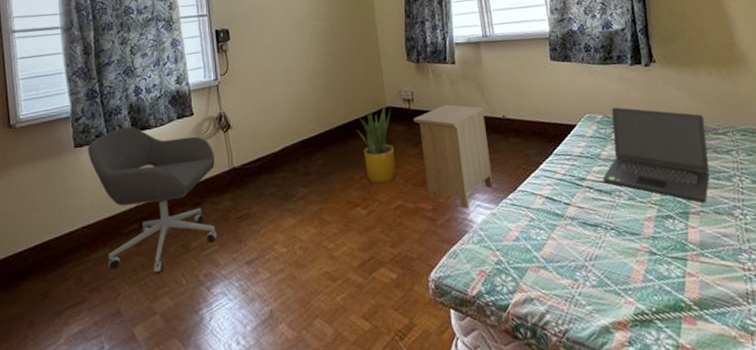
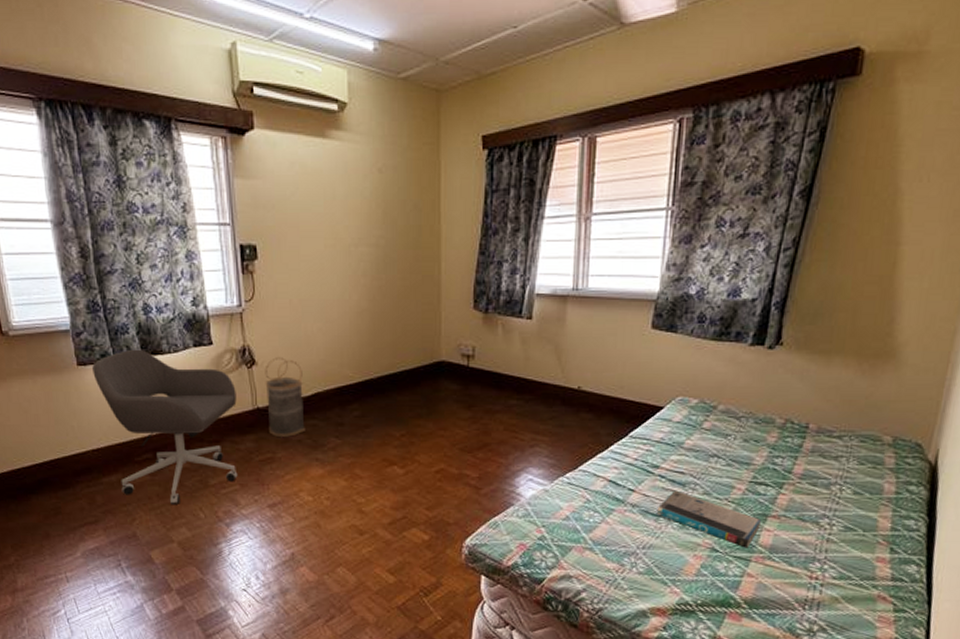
basket: none [238,119,276,193] -> present [264,357,305,437]
planter: present [356,105,397,184] -> none [401,358,446,444]
nightstand: present [413,104,494,209] -> none [470,366,558,481]
book: none [593,199,686,248] -> present [656,490,761,548]
laptop: present [603,107,710,203] -> none [680,392,822,508]

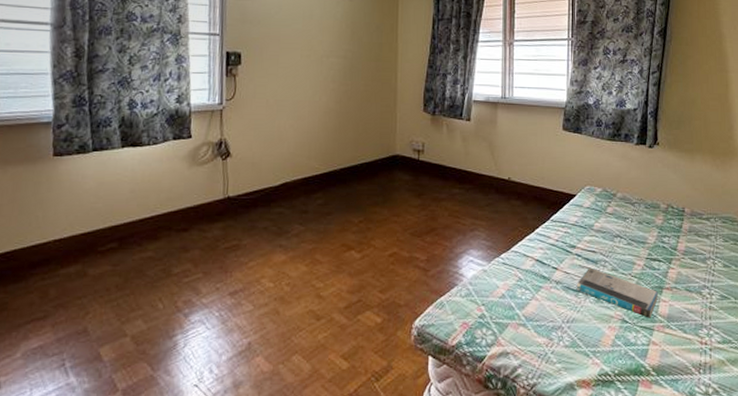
office chair: present [92,349,238,506] -> none [68,141,209,297]
basket: present [264,357,305,437] -> none [237,150,273,224]

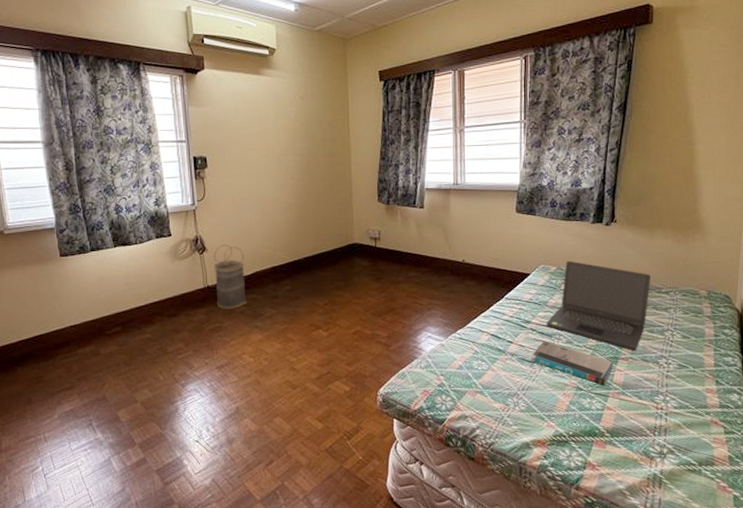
basket: none [237,150,273,224] -> present [213,244,247,309]
laptop: none [592,182,693,280] -> present [547,261,652,351]

